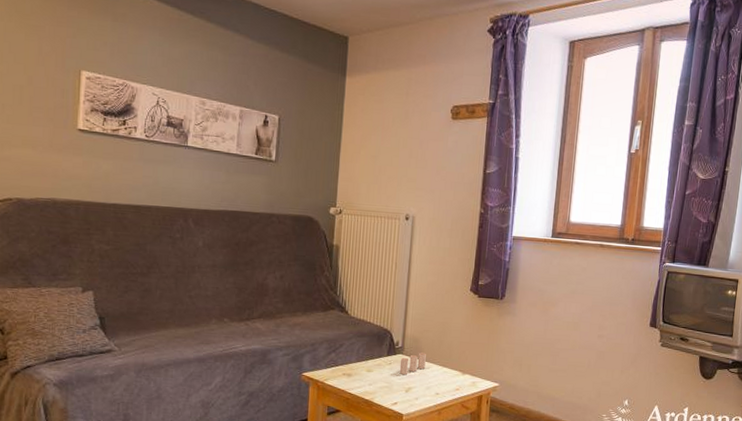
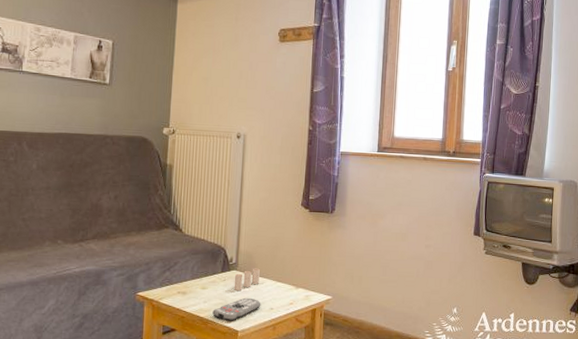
remote control: none [377,381,427,405] -> present [212,297,261,321]

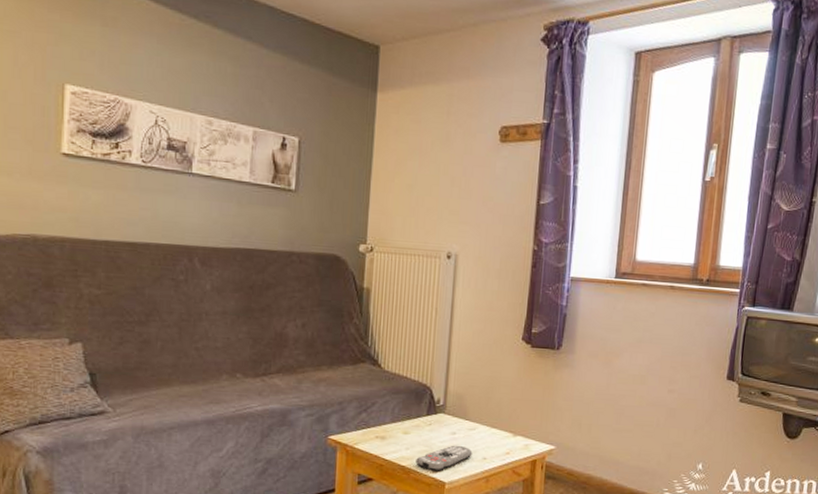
toilet paper roll: present [233,268,260,292] -> none [440,411,472,438]

